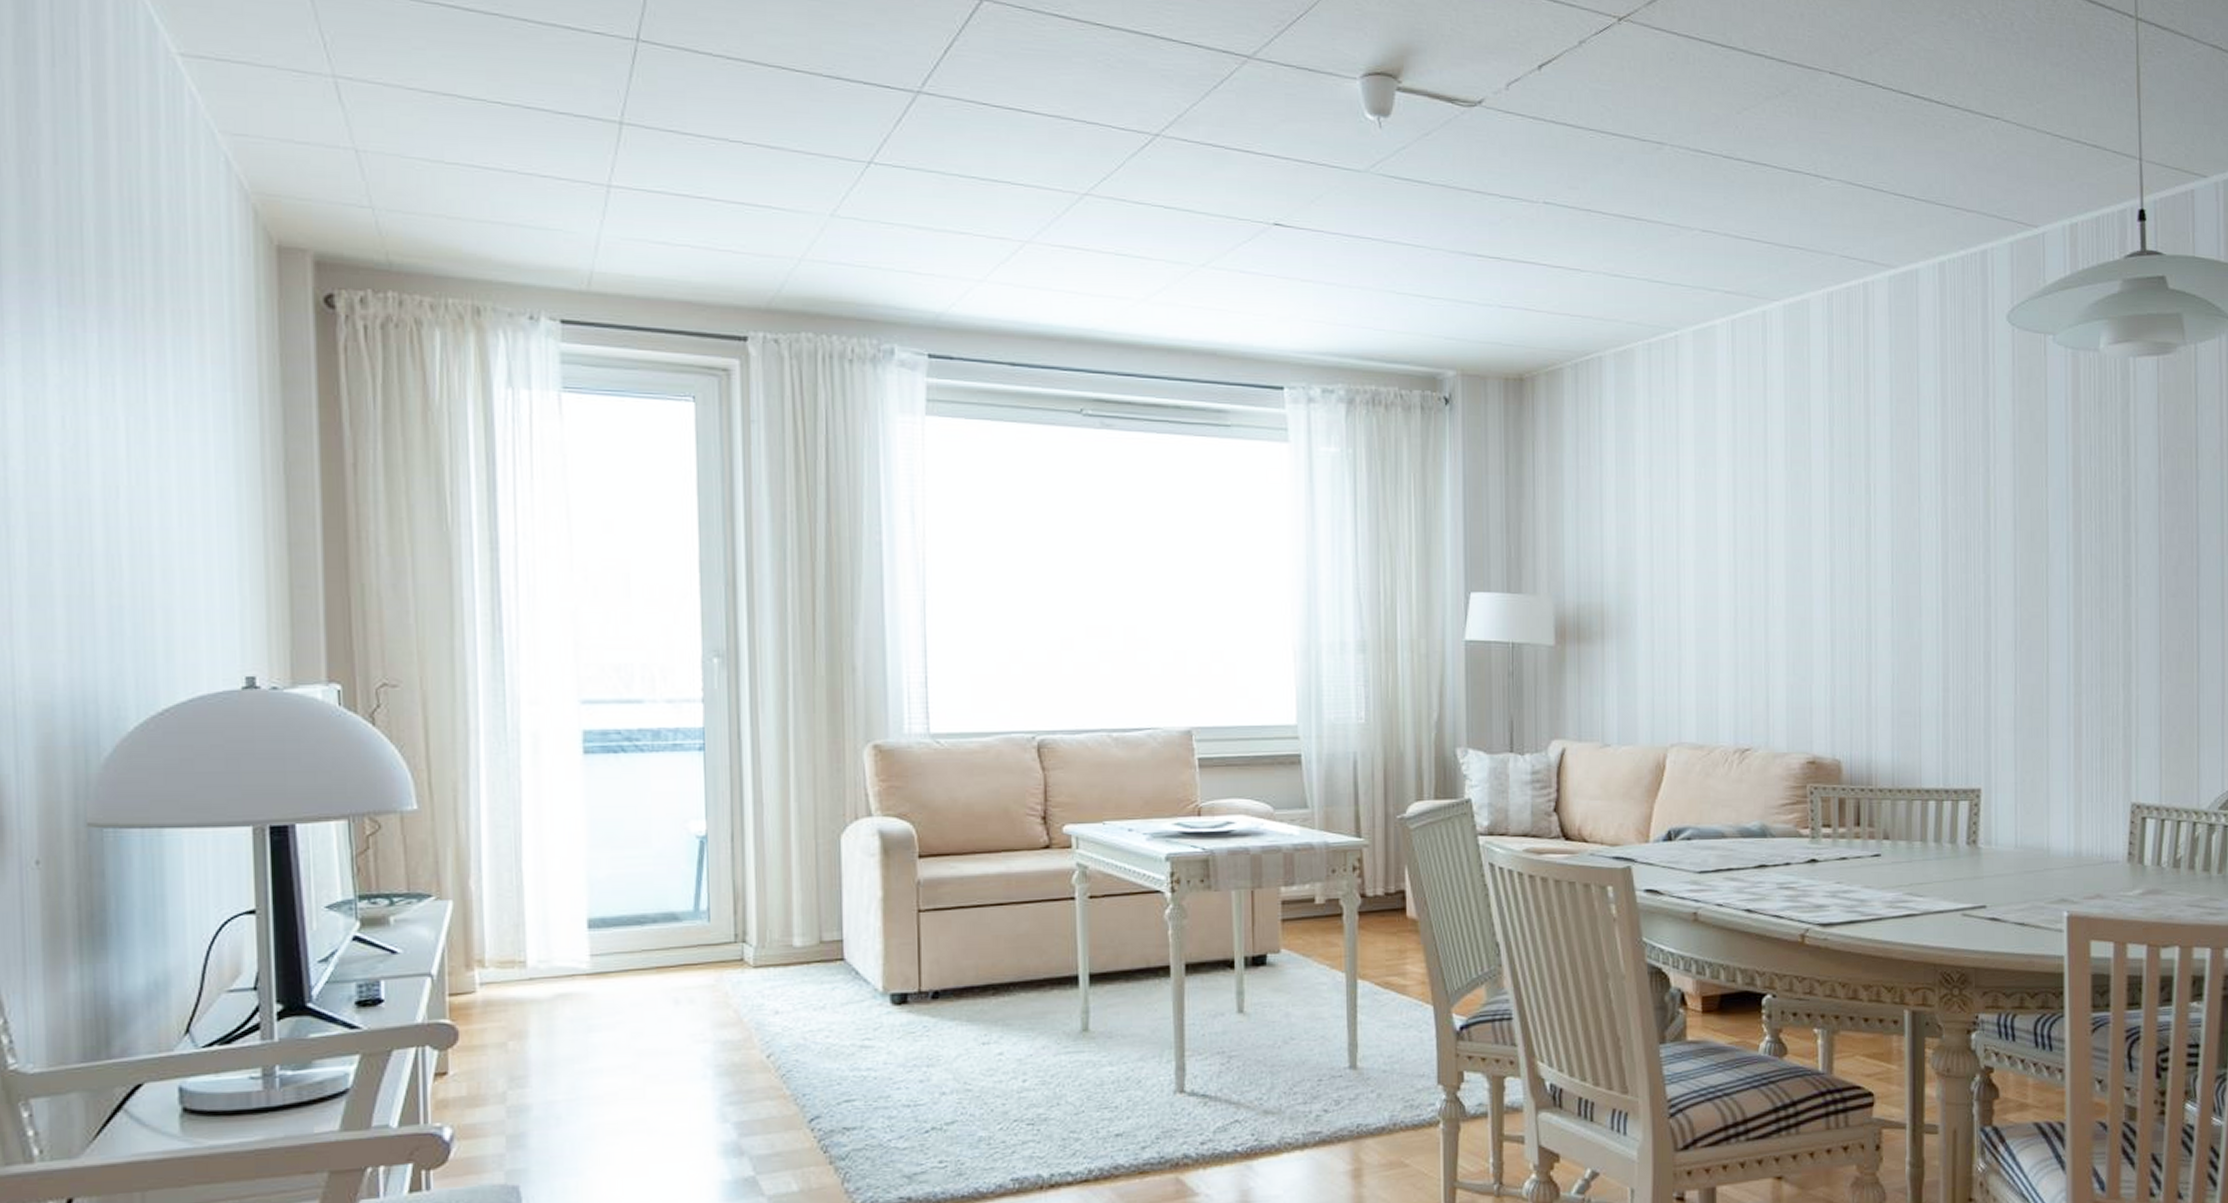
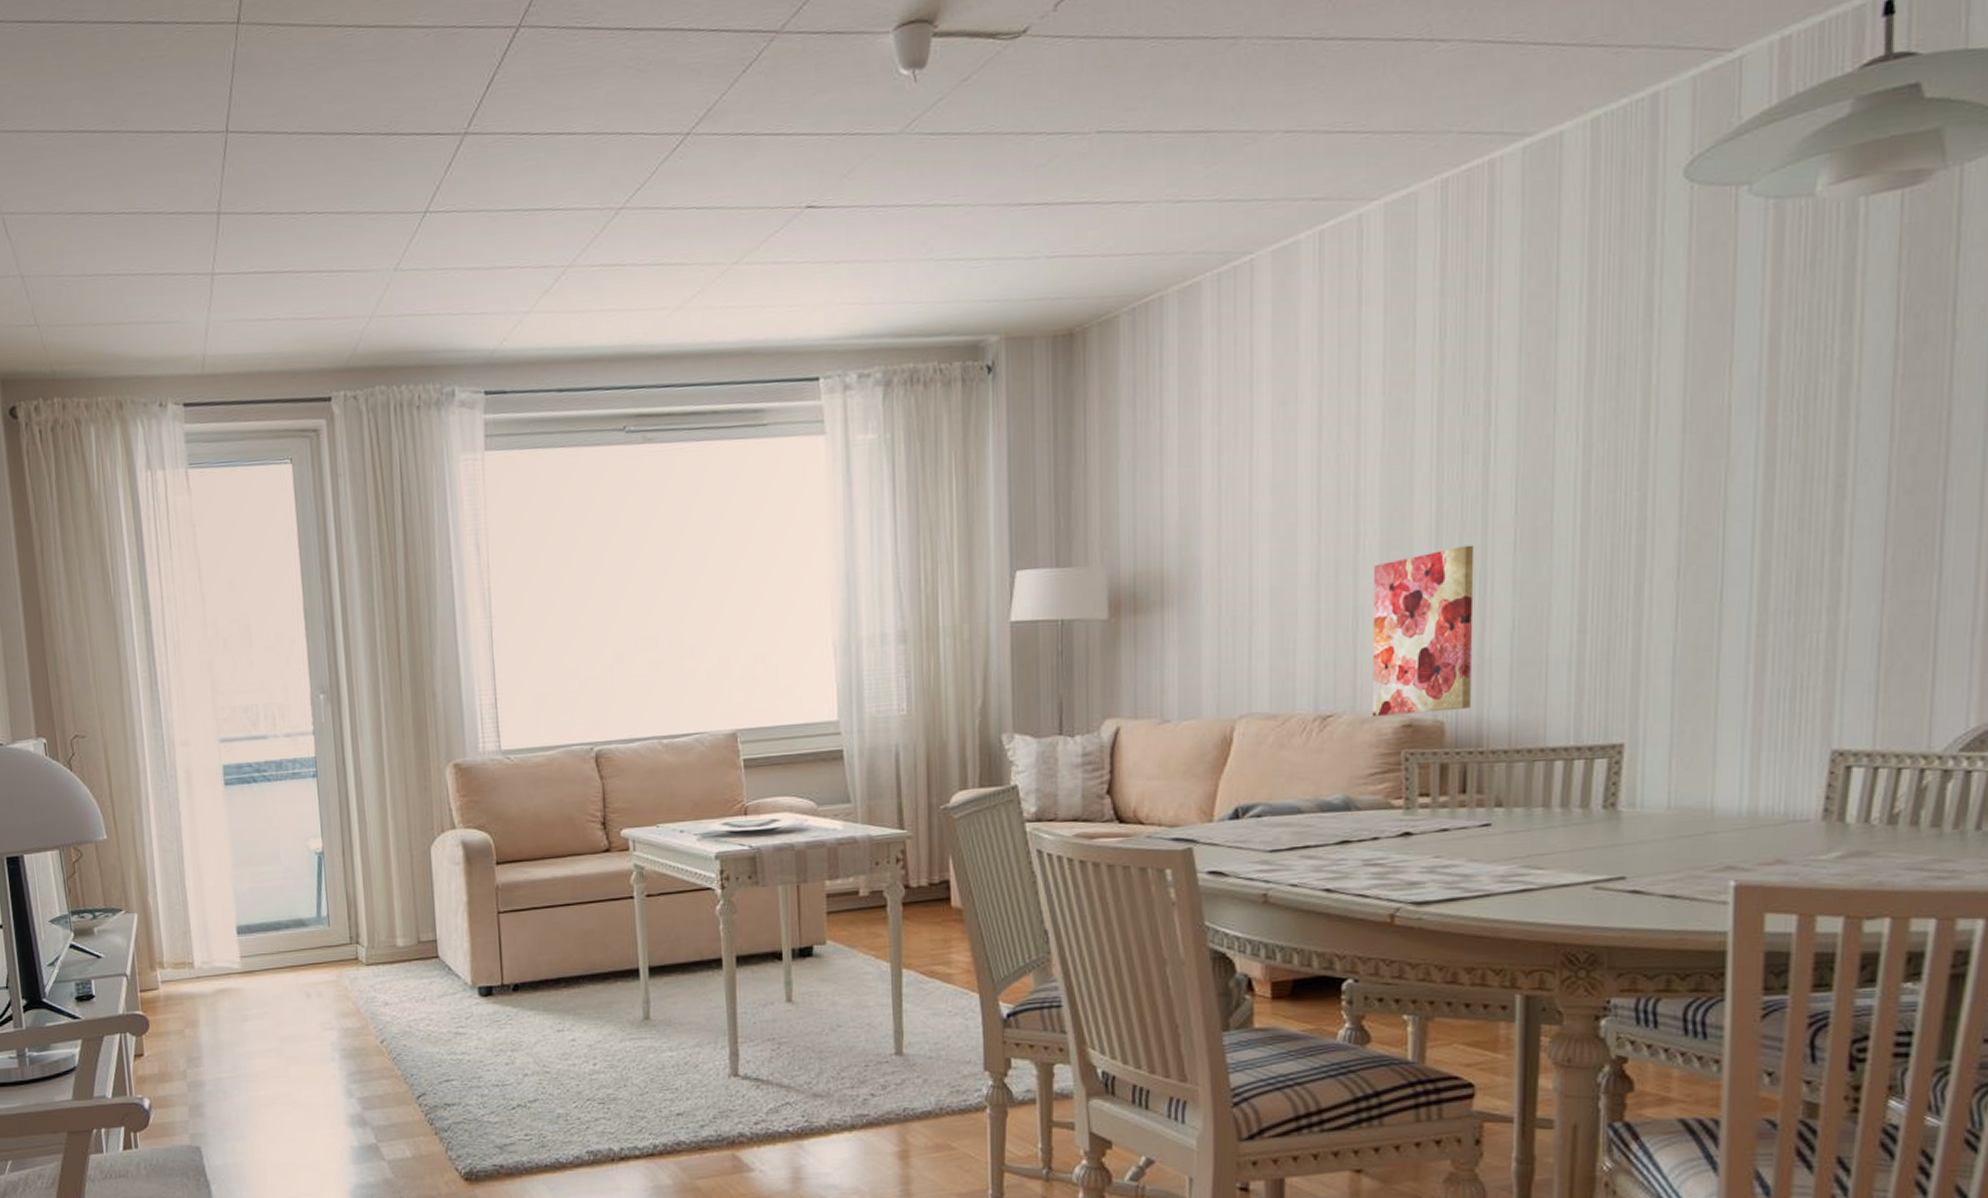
wall art: none [1781,606,1862,752] -> present [1372,545,1475,716]

